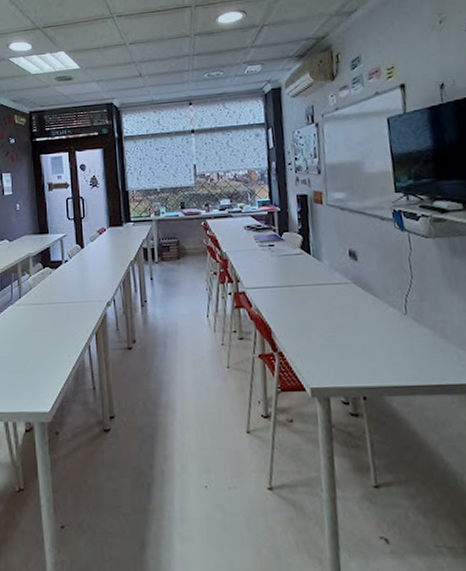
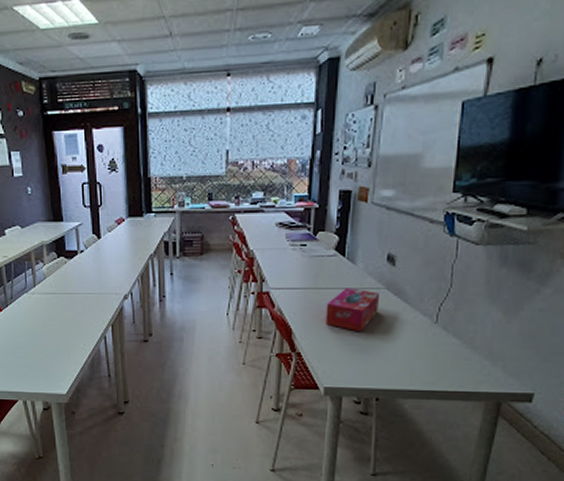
tissue box: none [300,284,350,328] -> present [325,288,380,332]

